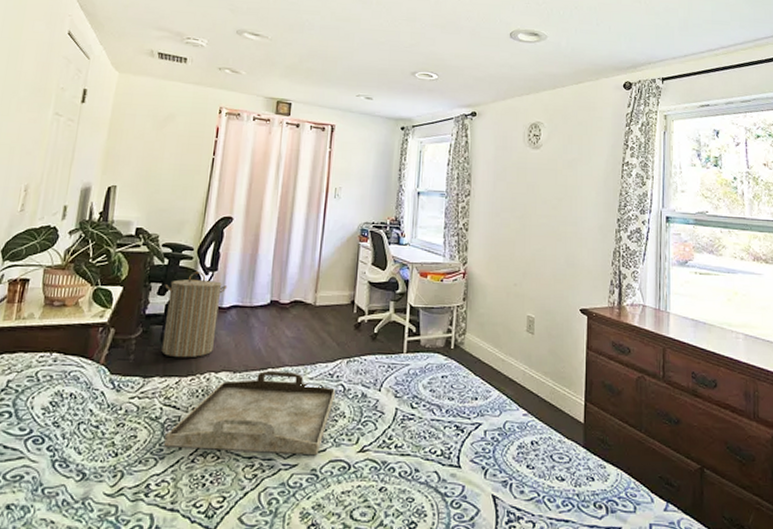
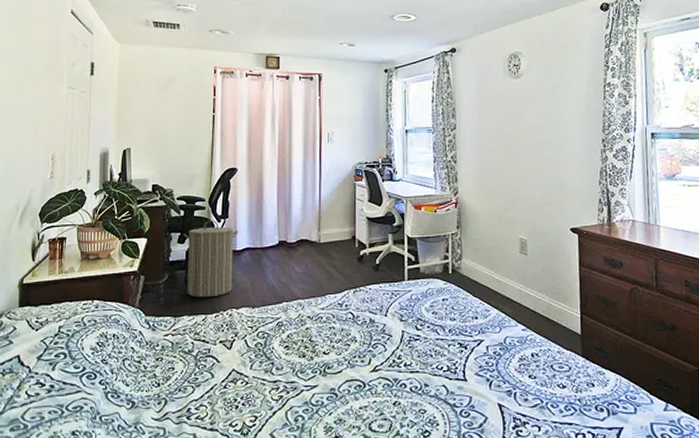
serving tray: present [164,370,335,456] -> none [199,303,345,377]

